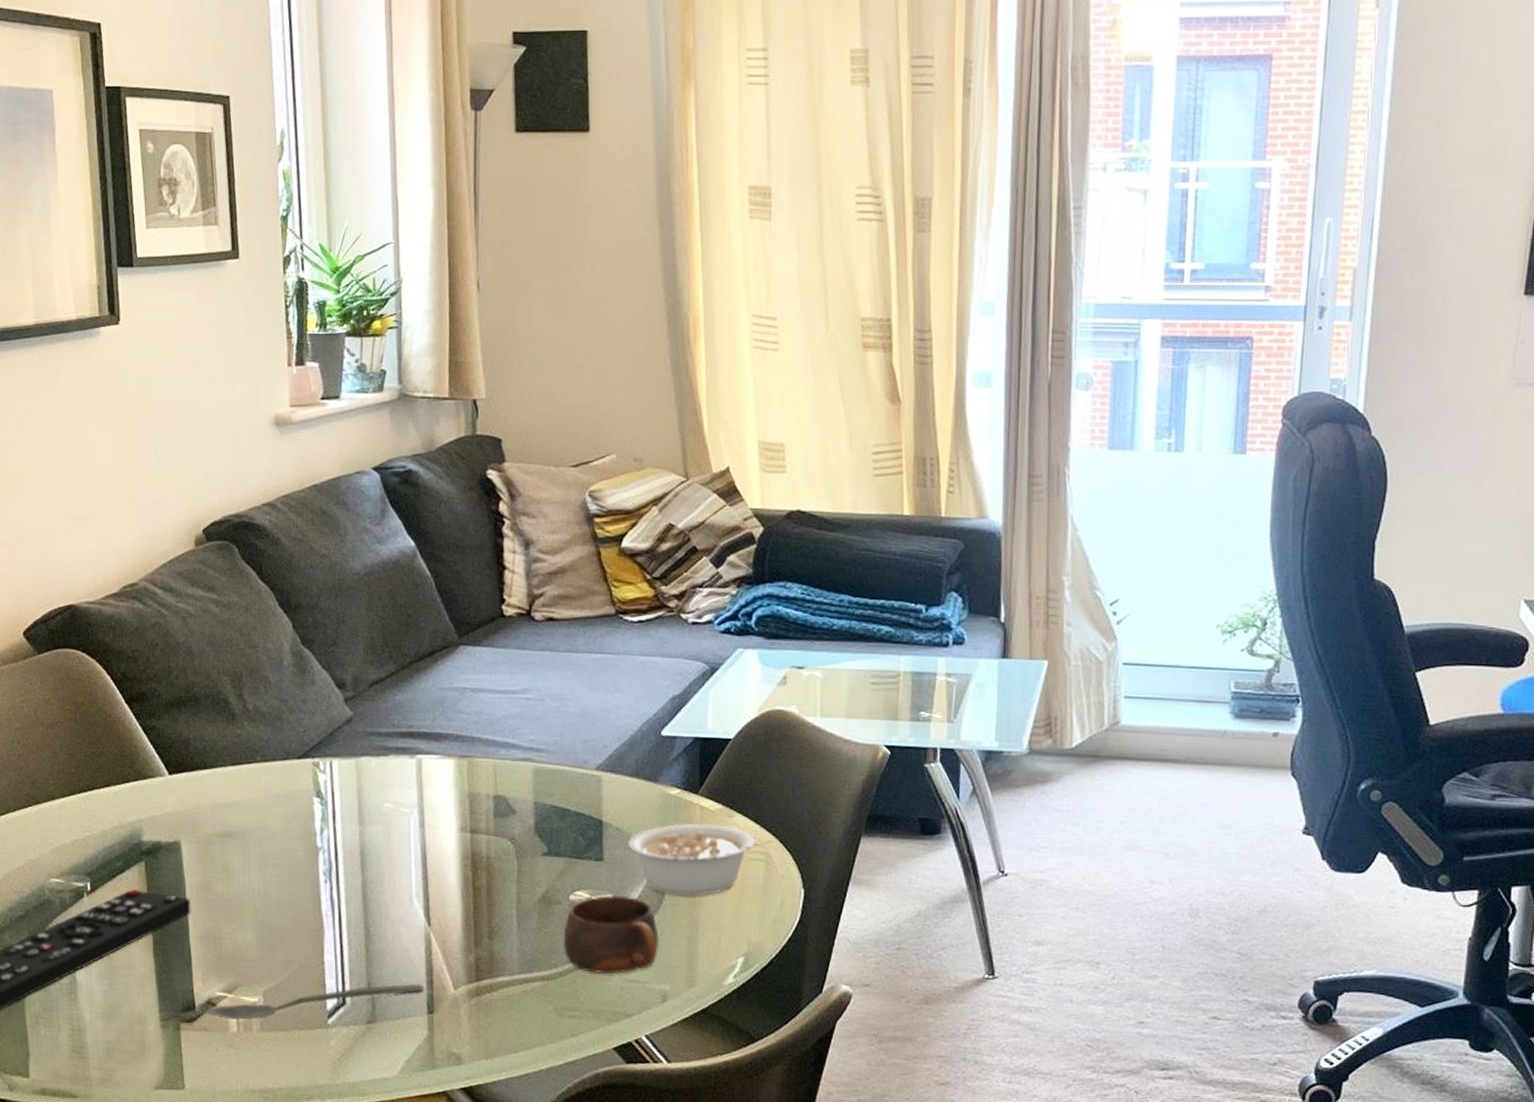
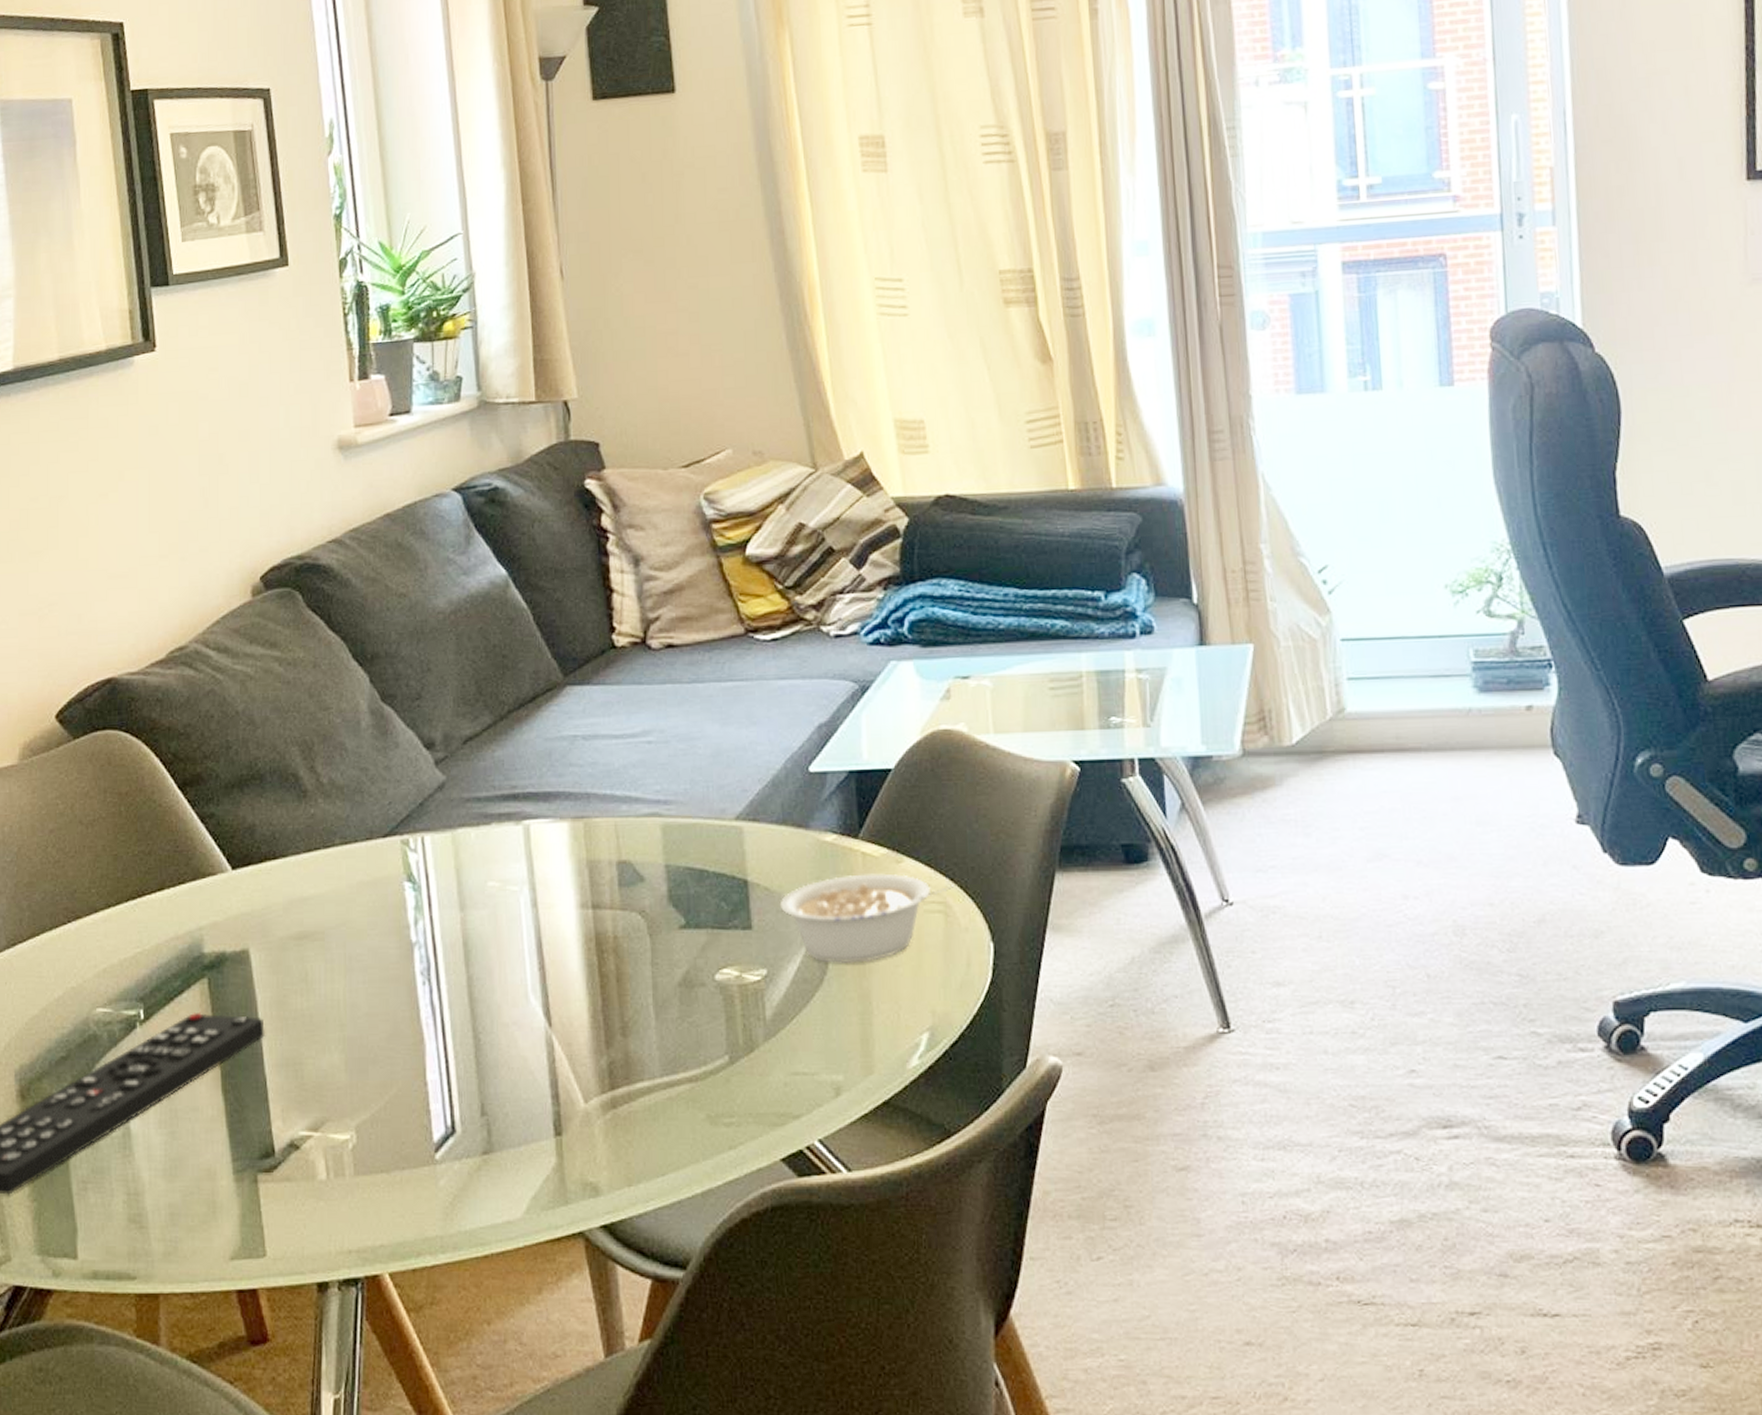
spoon: present [206,984,423,1020] -> none [288,1100,548,1165]
cup: present [563,894,660,974] -> none [711,969,827,1067]

